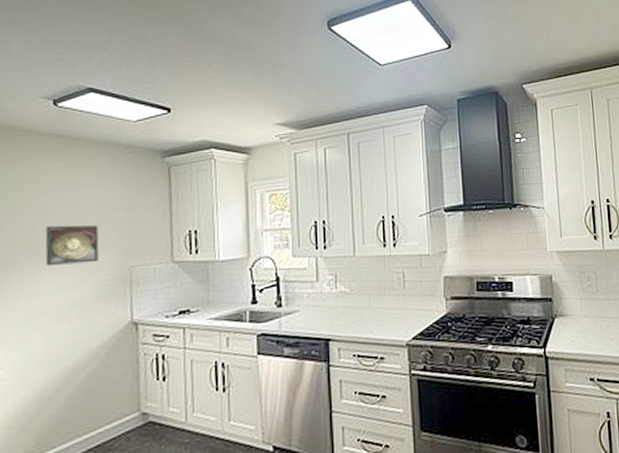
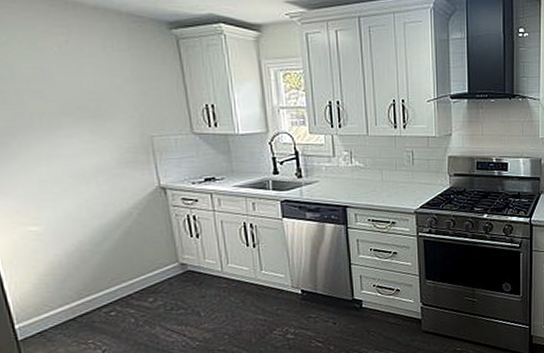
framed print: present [45,225,99,267] -> none [55,93,116,133]

